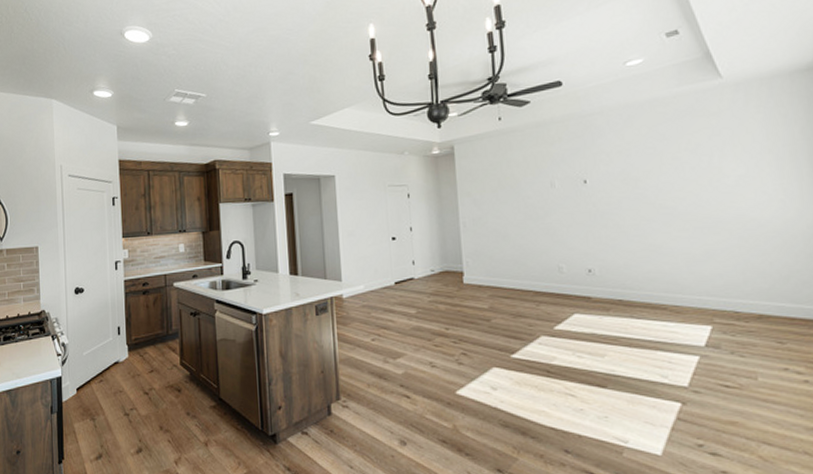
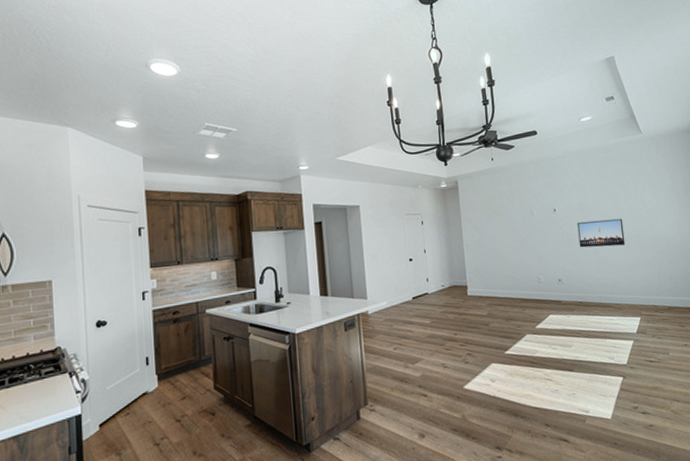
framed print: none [617,192,691,231] -> present [577,218,626,248]

